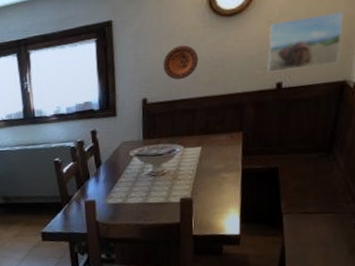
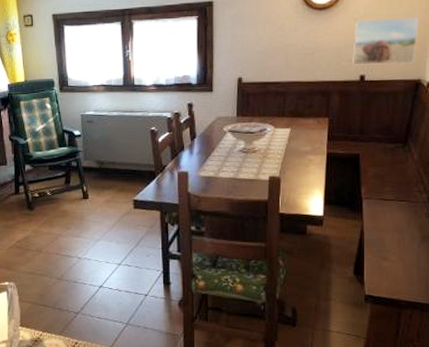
decorative plate: present [163,45,199,80] -> none [258,31,291,64]

